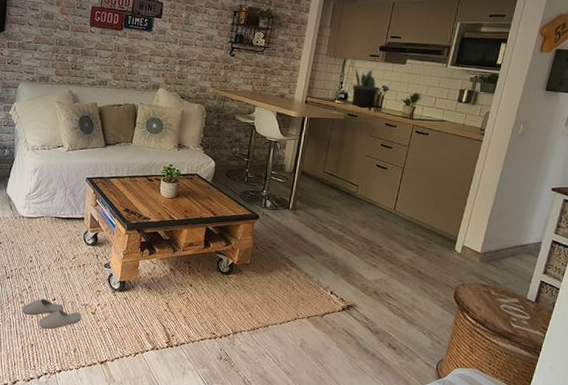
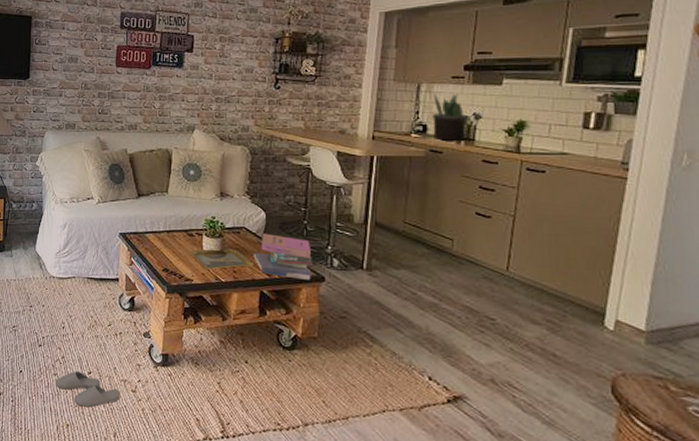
tray: none [149,191,202,210] -> present [190,248,253,270]
books: none [202,179,250,218] -> present [253,233,312,280]

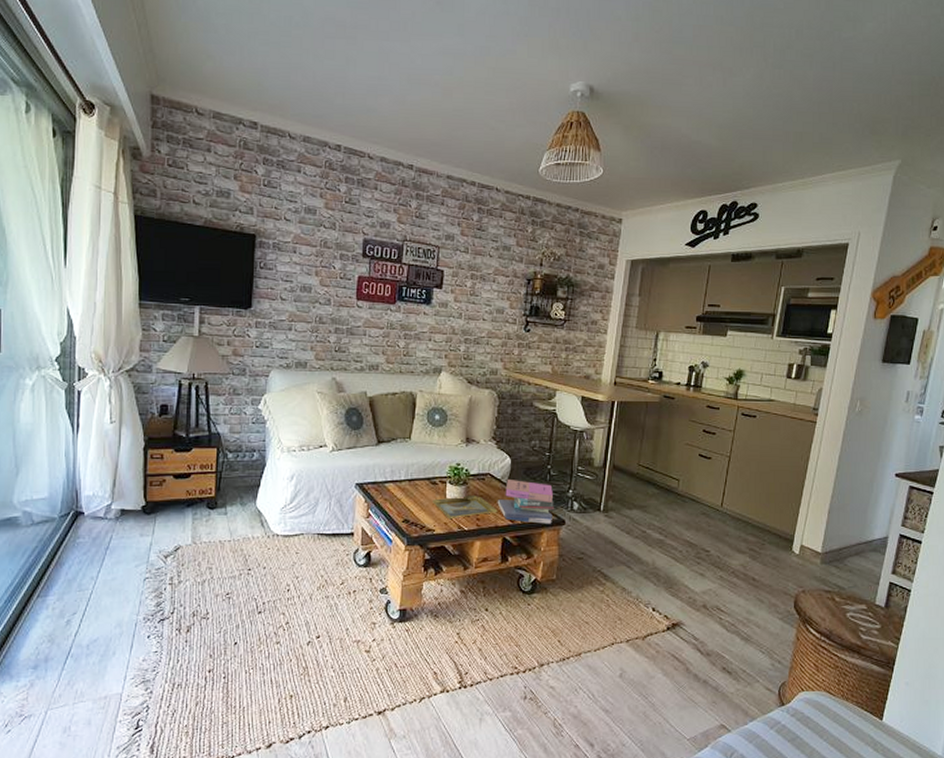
slippers: present [56,371,120,408] -> none [278,636,353,674]
planter: present [432,93,469,142] -> none [667,341,698,389]

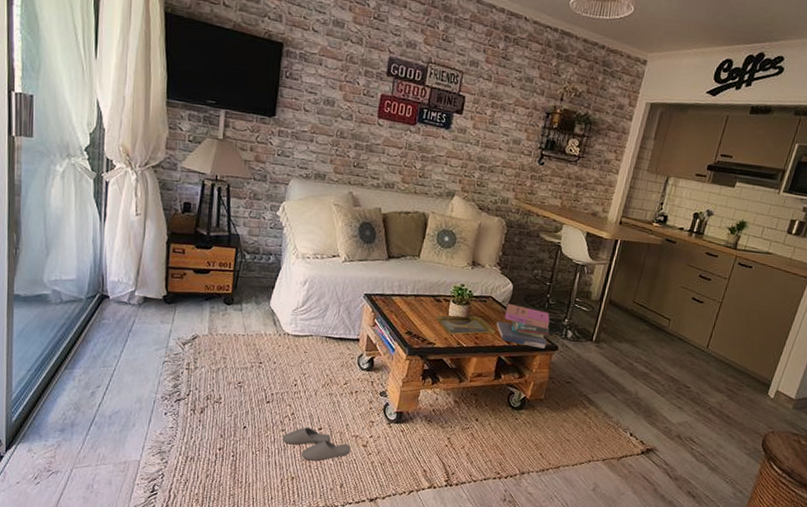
slippers: none [278,636,353,674] -> present [283,427,351,461]

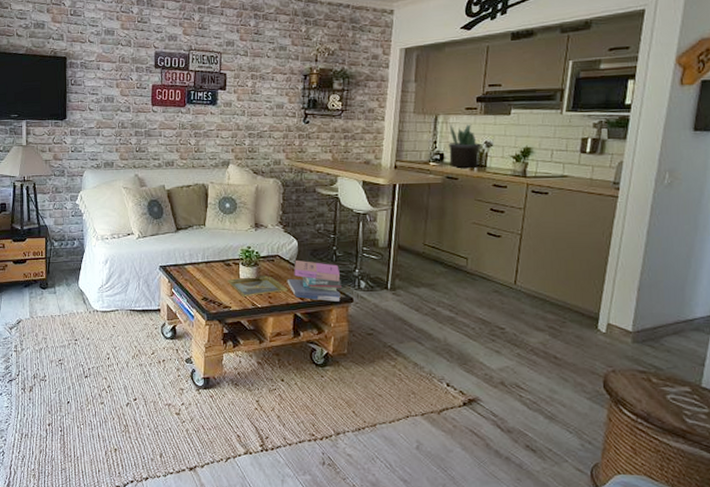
slippers: present [283,427,351,461] -> none [103,398,165,432]
planter: none [671,187,703,235] -> present [448,124,482,169]

